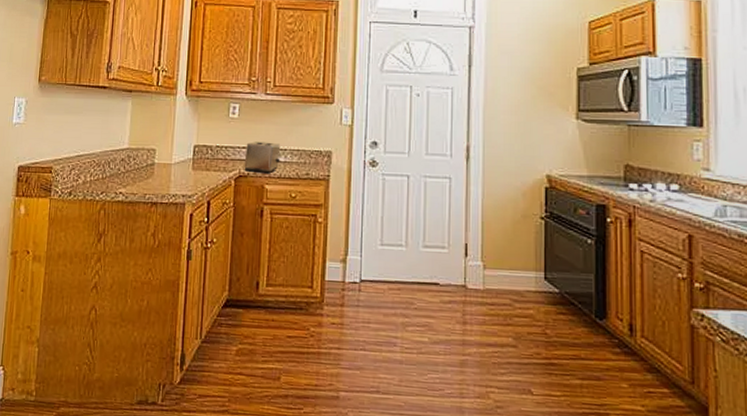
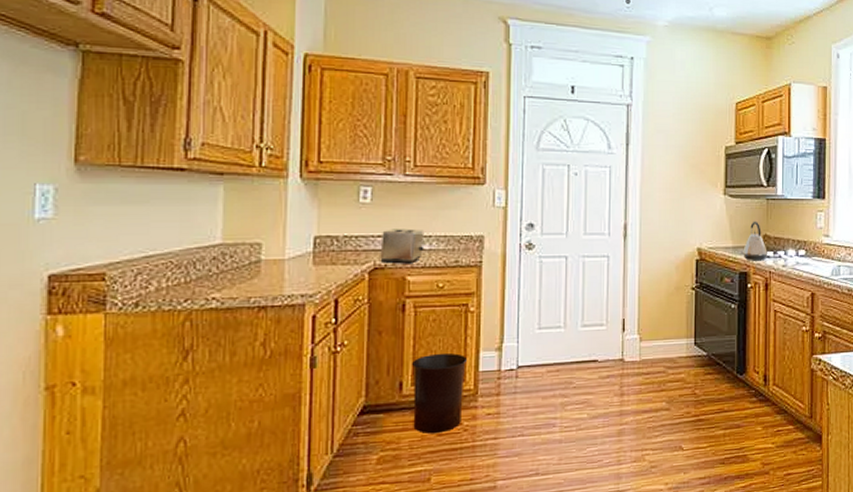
waste bin: none [267,258,314,335] -> present [412,352,466,434]
kettle: none [600,148,630,194] -> present [743,221,767,261]

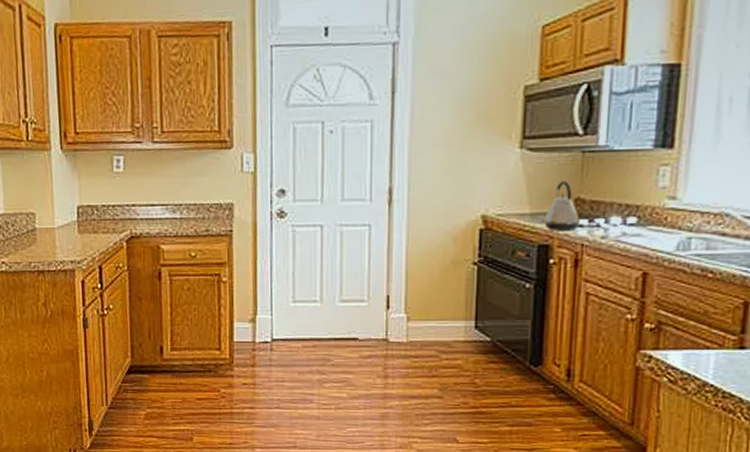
toaster: present [380,229,425,264] -> none [135,197,176,233]
waste bin: present [412,352,466,434] -> none [170,321,221,397]

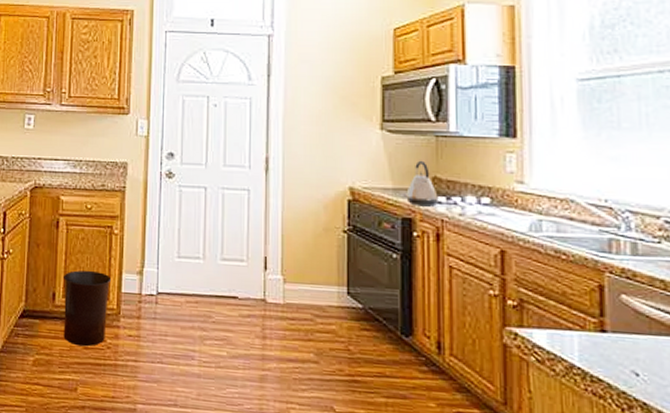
waste bin: none [170,321,221,397] -> present [63,270,110,346]

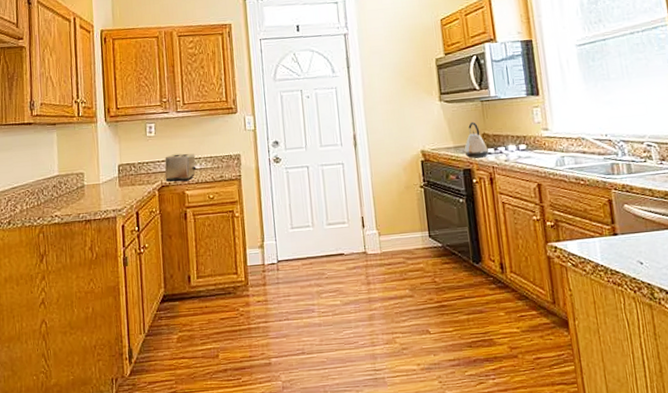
toaster: none [39,152,76,185] -> present [164,153,197,182]
waste bin: present [63,270,110,346] -> none [196,251,238,318]

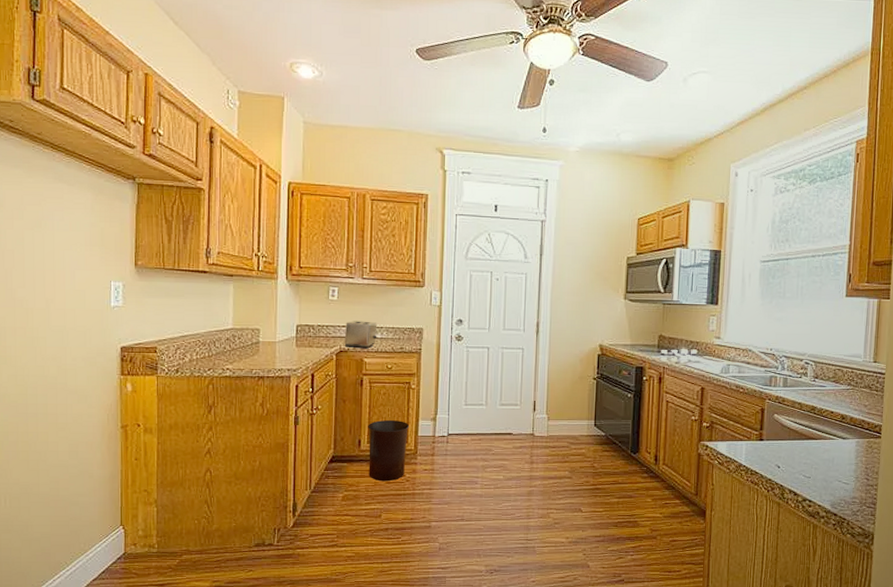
waste bin: none [196,251,238,318] -> present [368,419,409,481]
kettle: present [464,121,489,158] -> none [640,322,662,358]

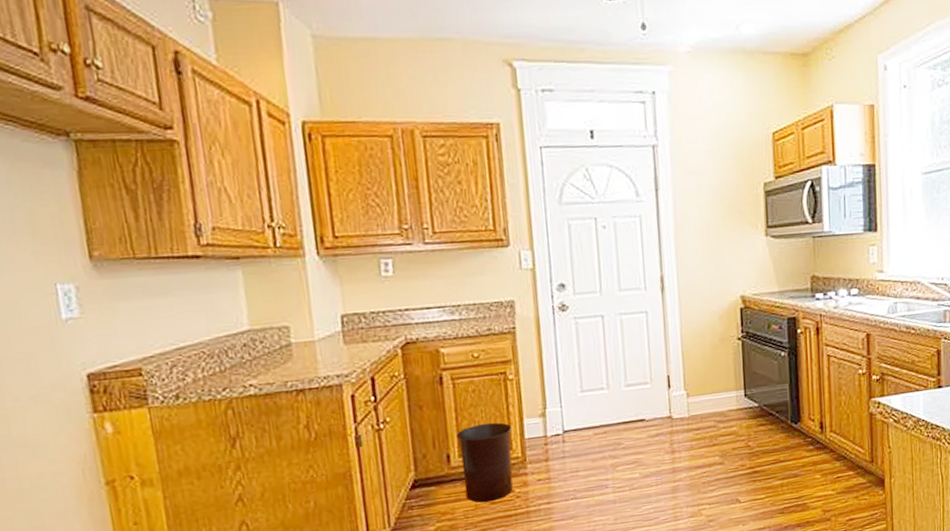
toaster: present [344,321,377,349] -> none [409,299,455,337]

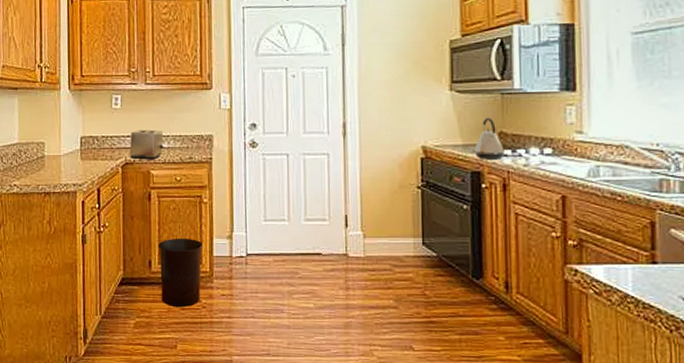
toaster: none [409,299,455,337] -> present [129,129,164,160]
kettle: none [790,261,817,305] -> present [474,117,504,160]

